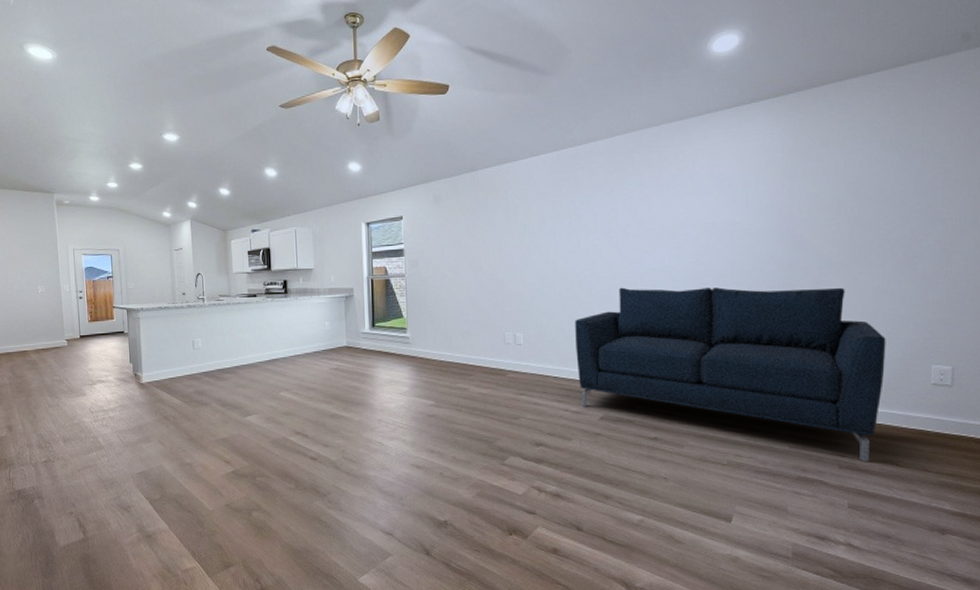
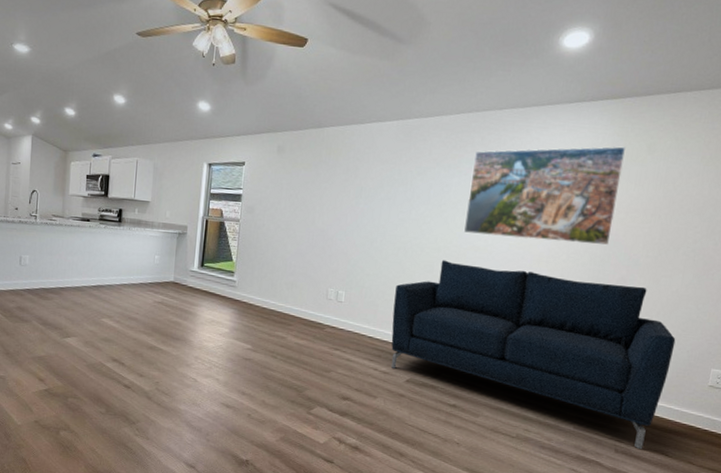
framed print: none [637,144,798,256] -> present [464,146,625,246]

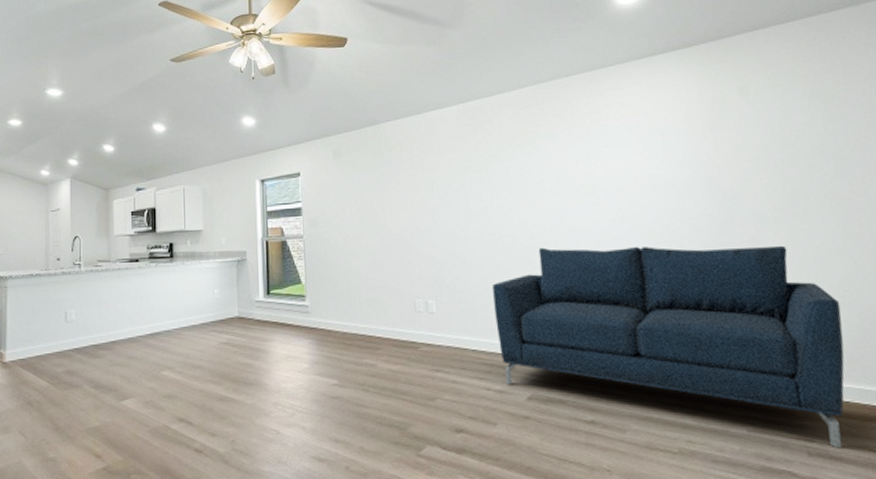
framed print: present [464,146,625,246] -> none [550,94,727,213]

